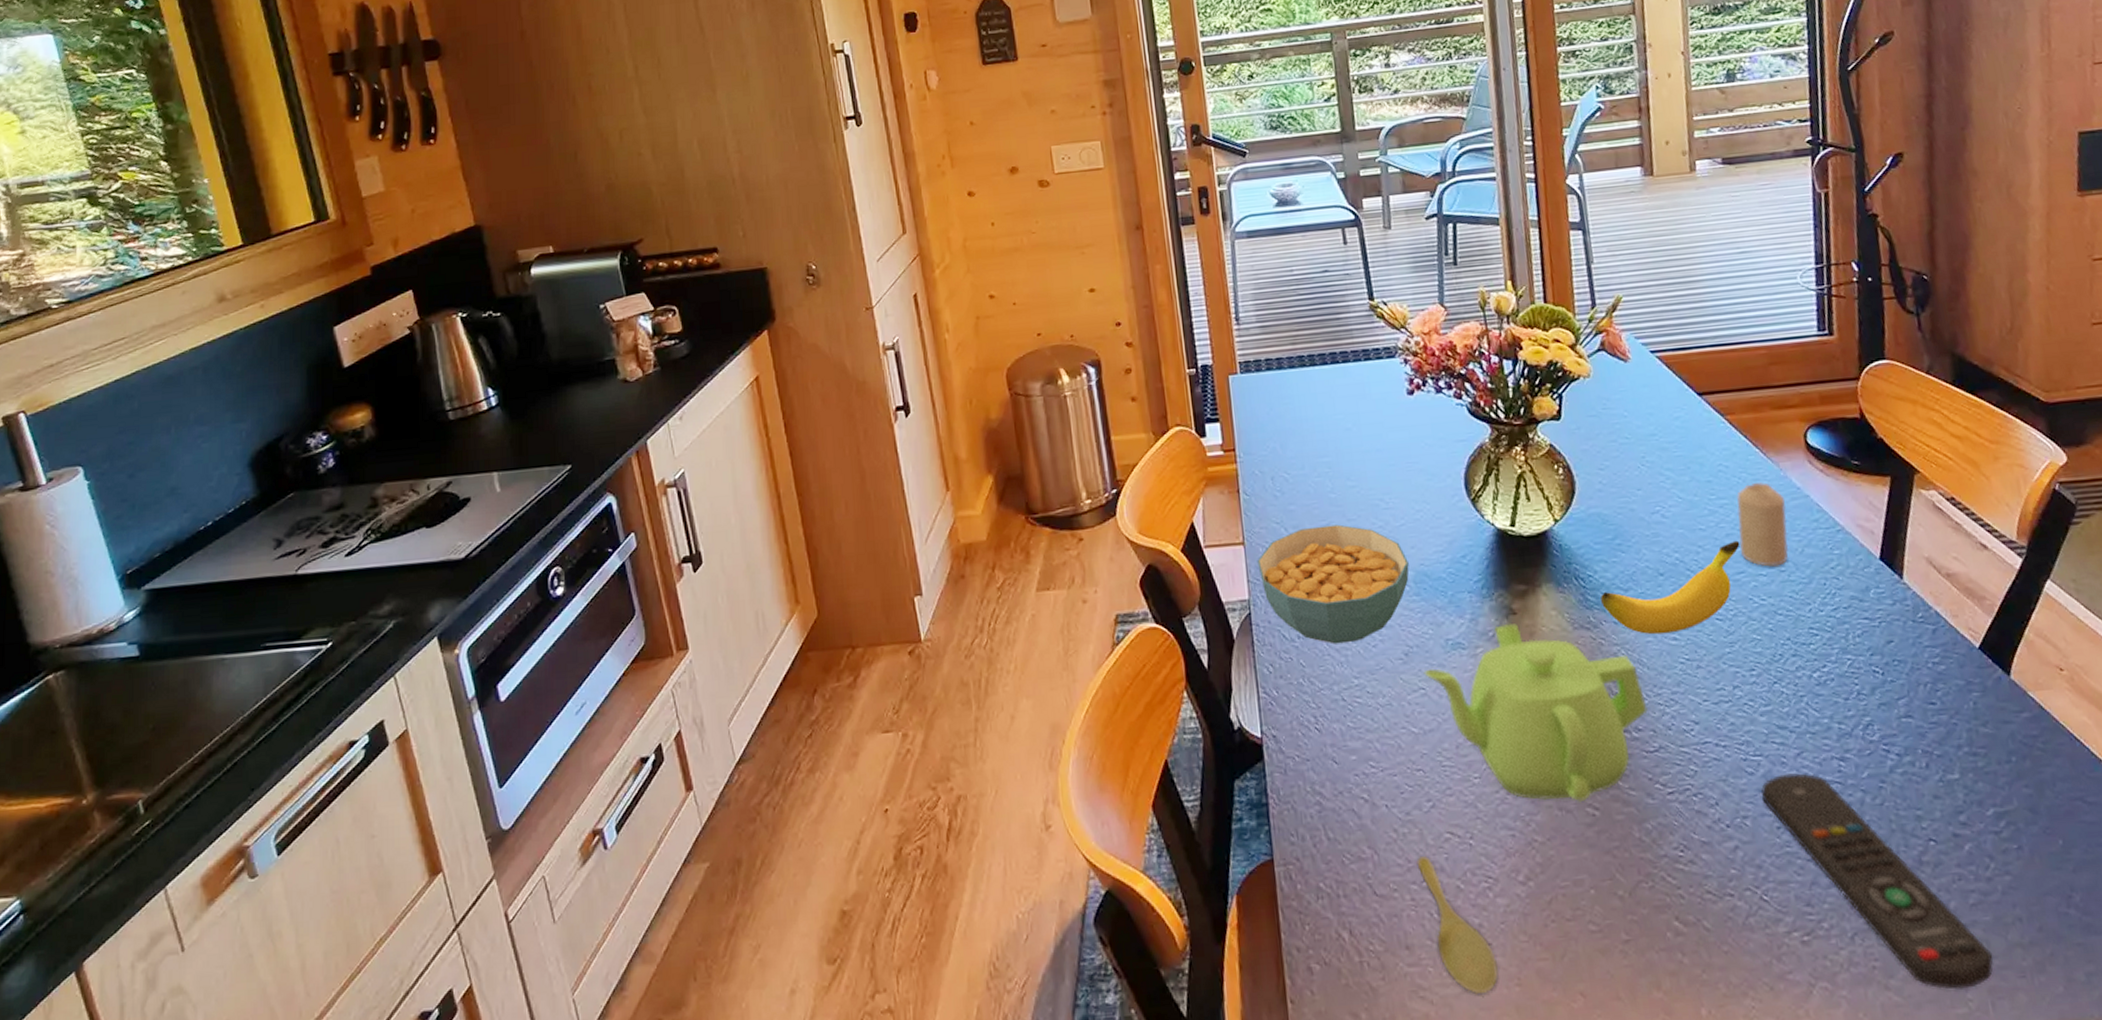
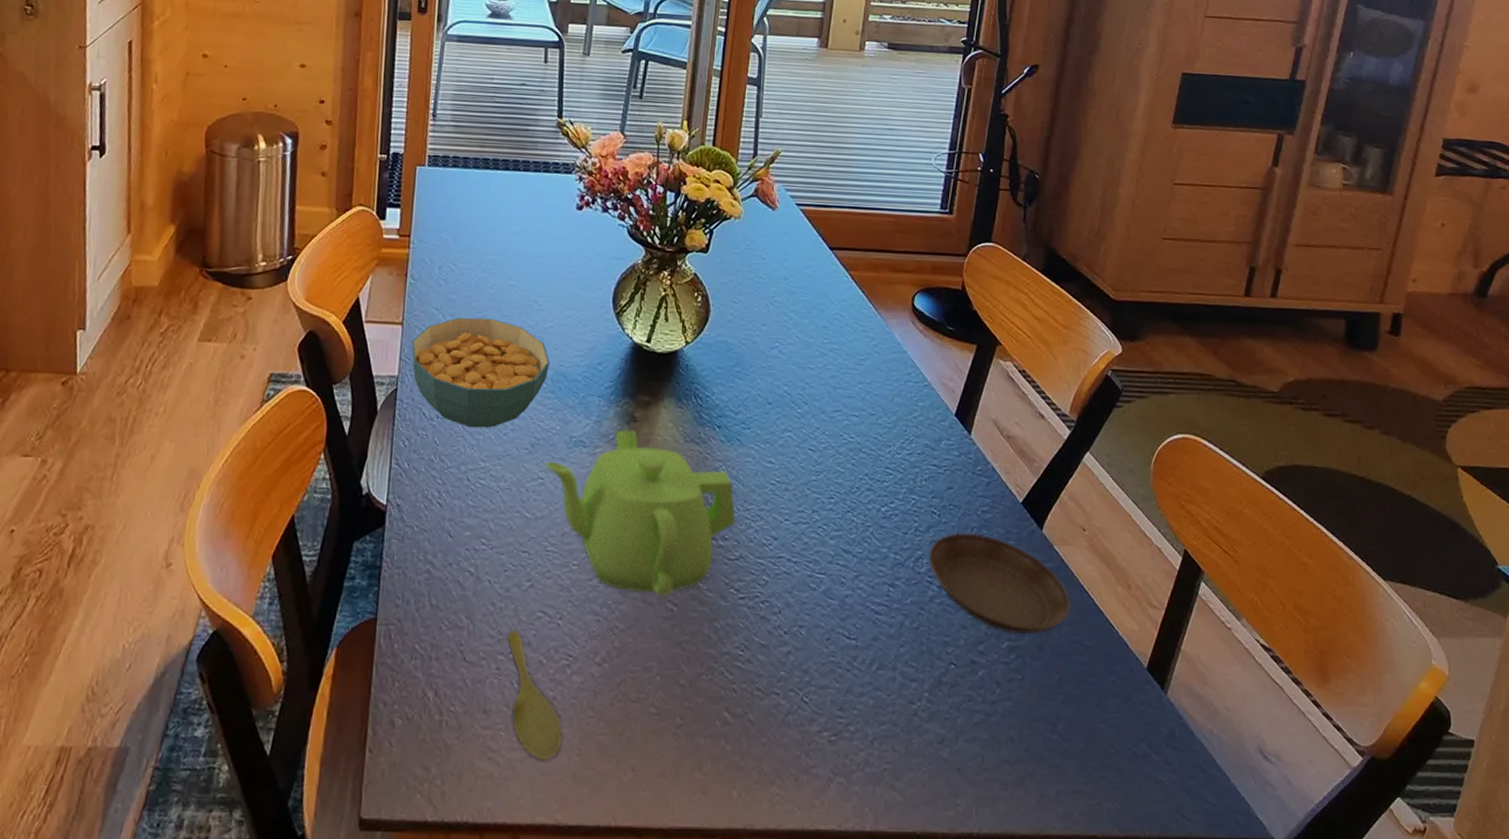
banana: present [1601,540,1740,635] -> none [713,382,841,457]
candle: present [1736,482,1789,567] -> none [841,334,885,410]
remote control: present [1760,773,1994,990] -> none [818,593,984,795]
saucer: none [1877,688,2063,799] -> present [928,531,1071,635]

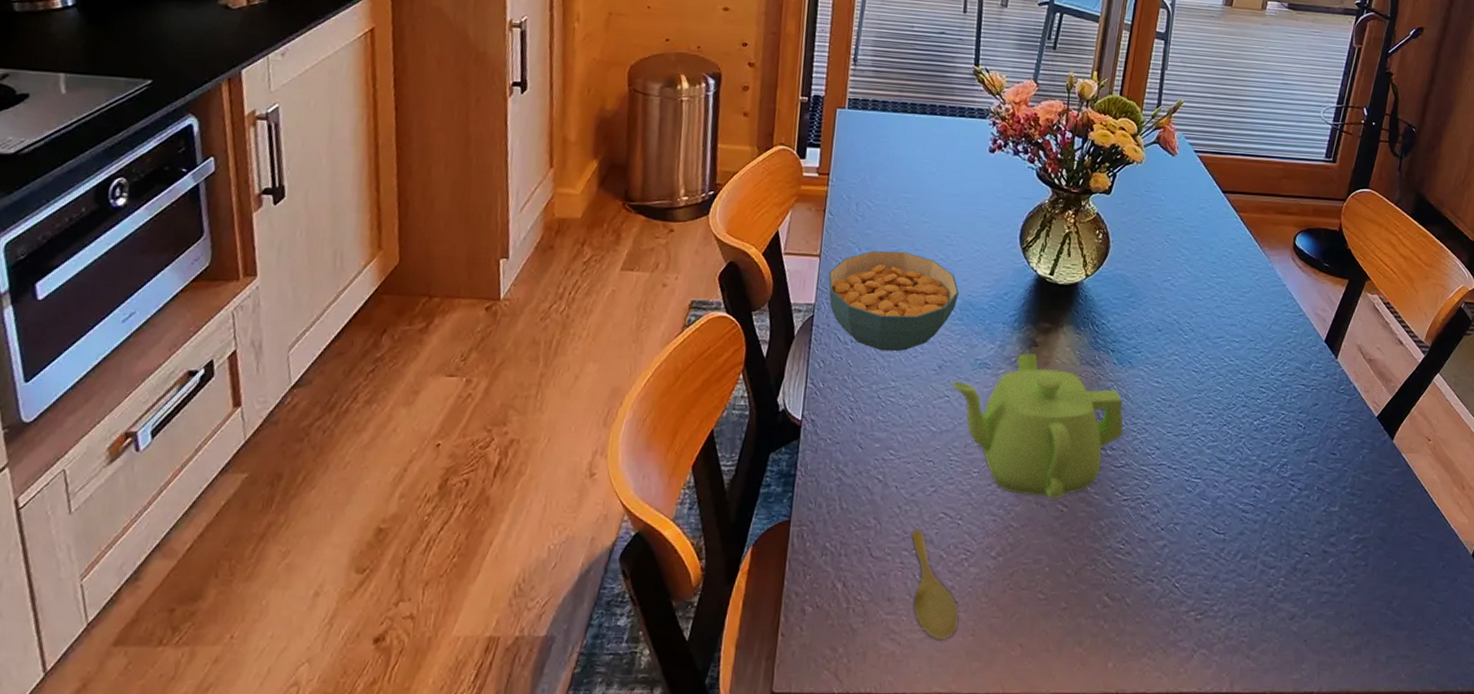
saucer: present [928,531,1071,635] -> none [1292,442,1413,529]

